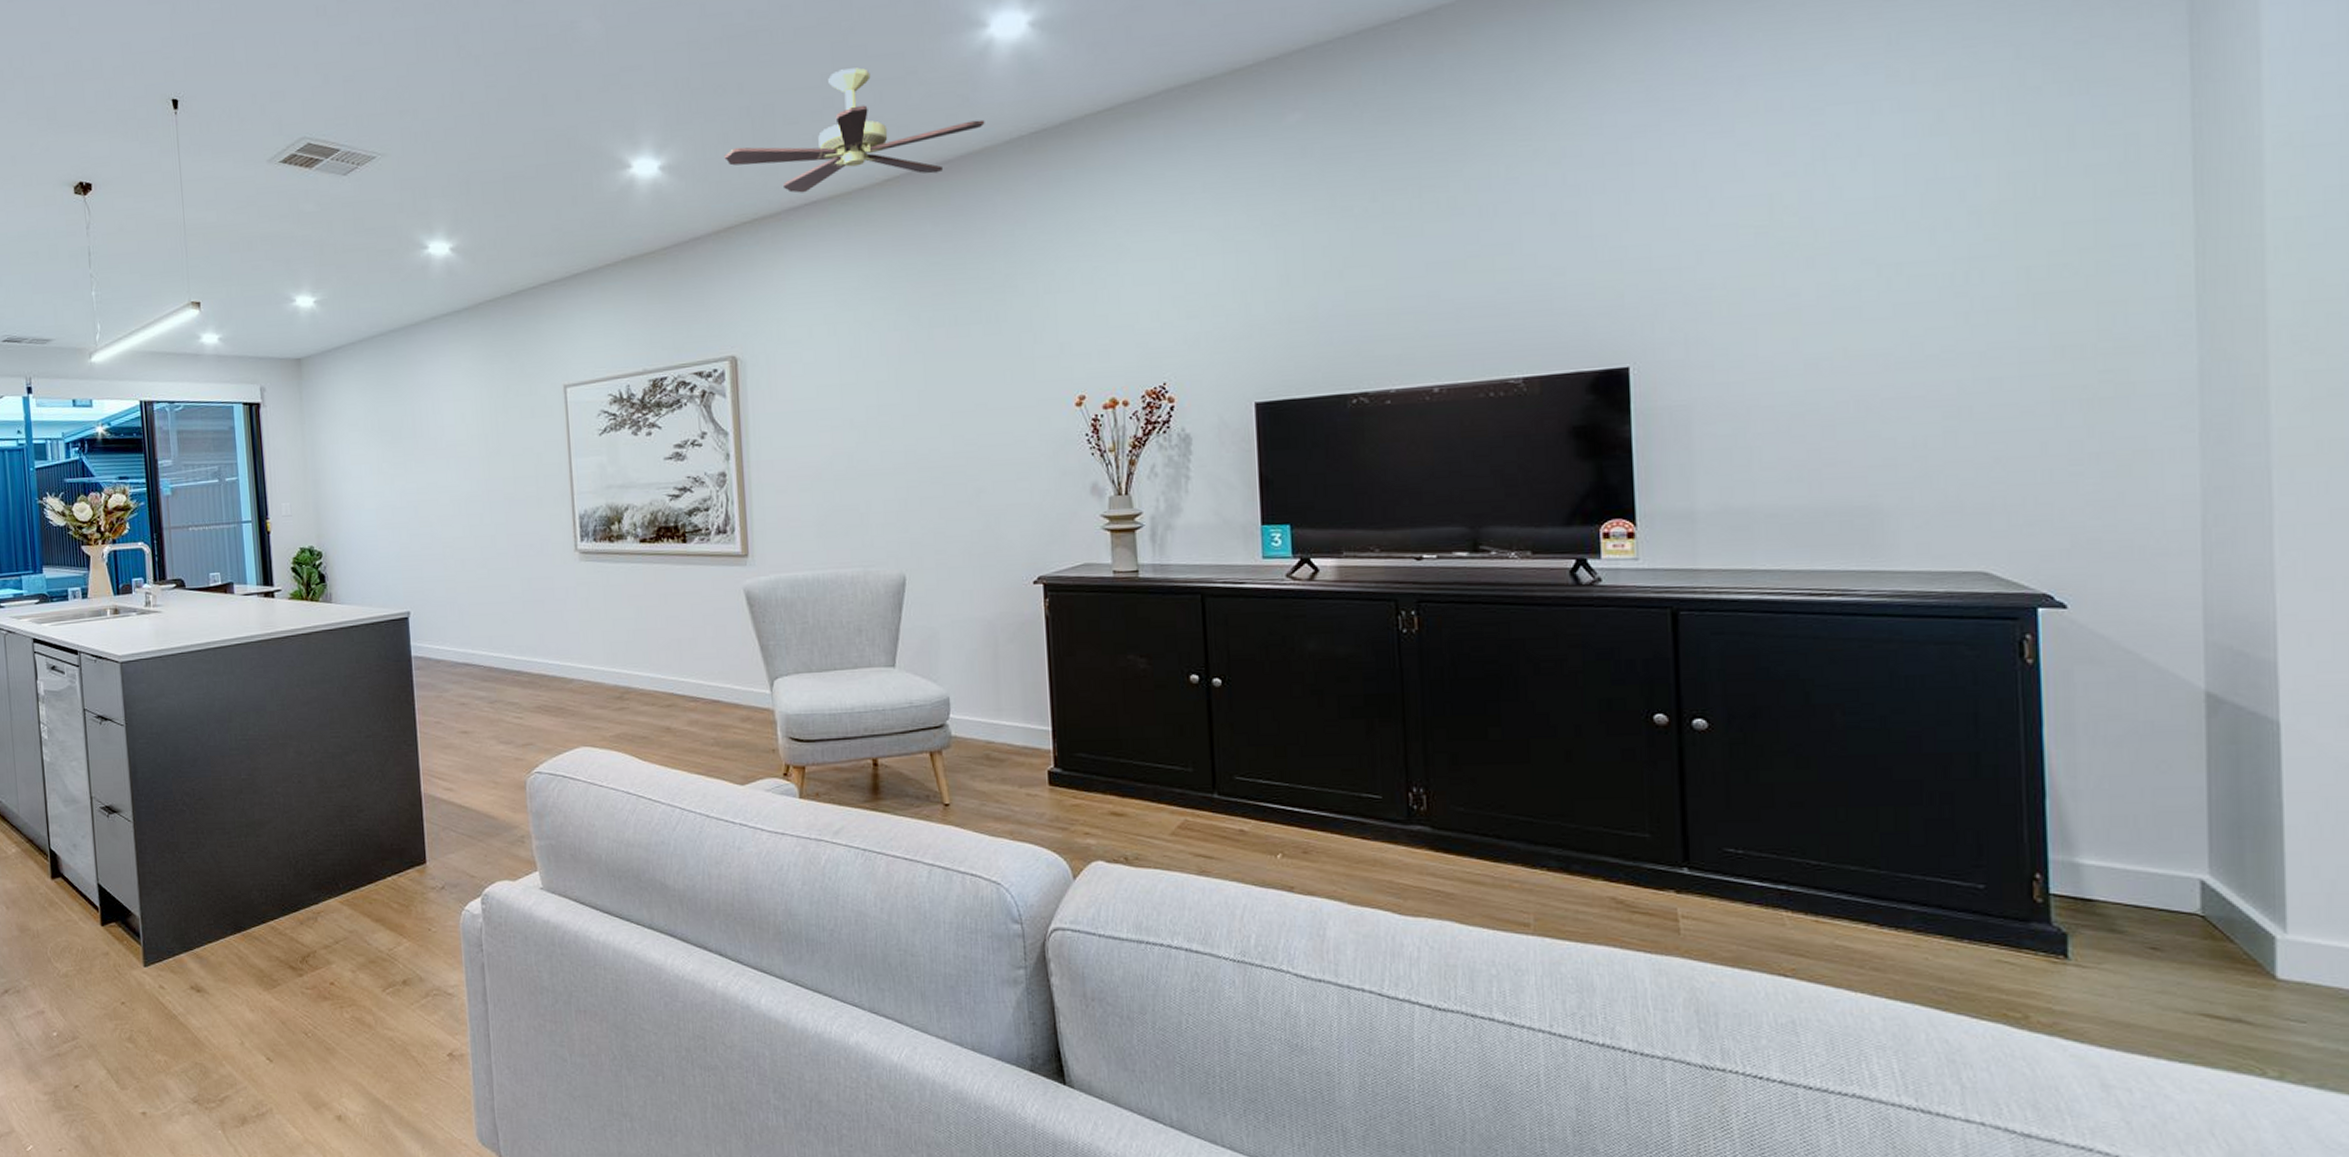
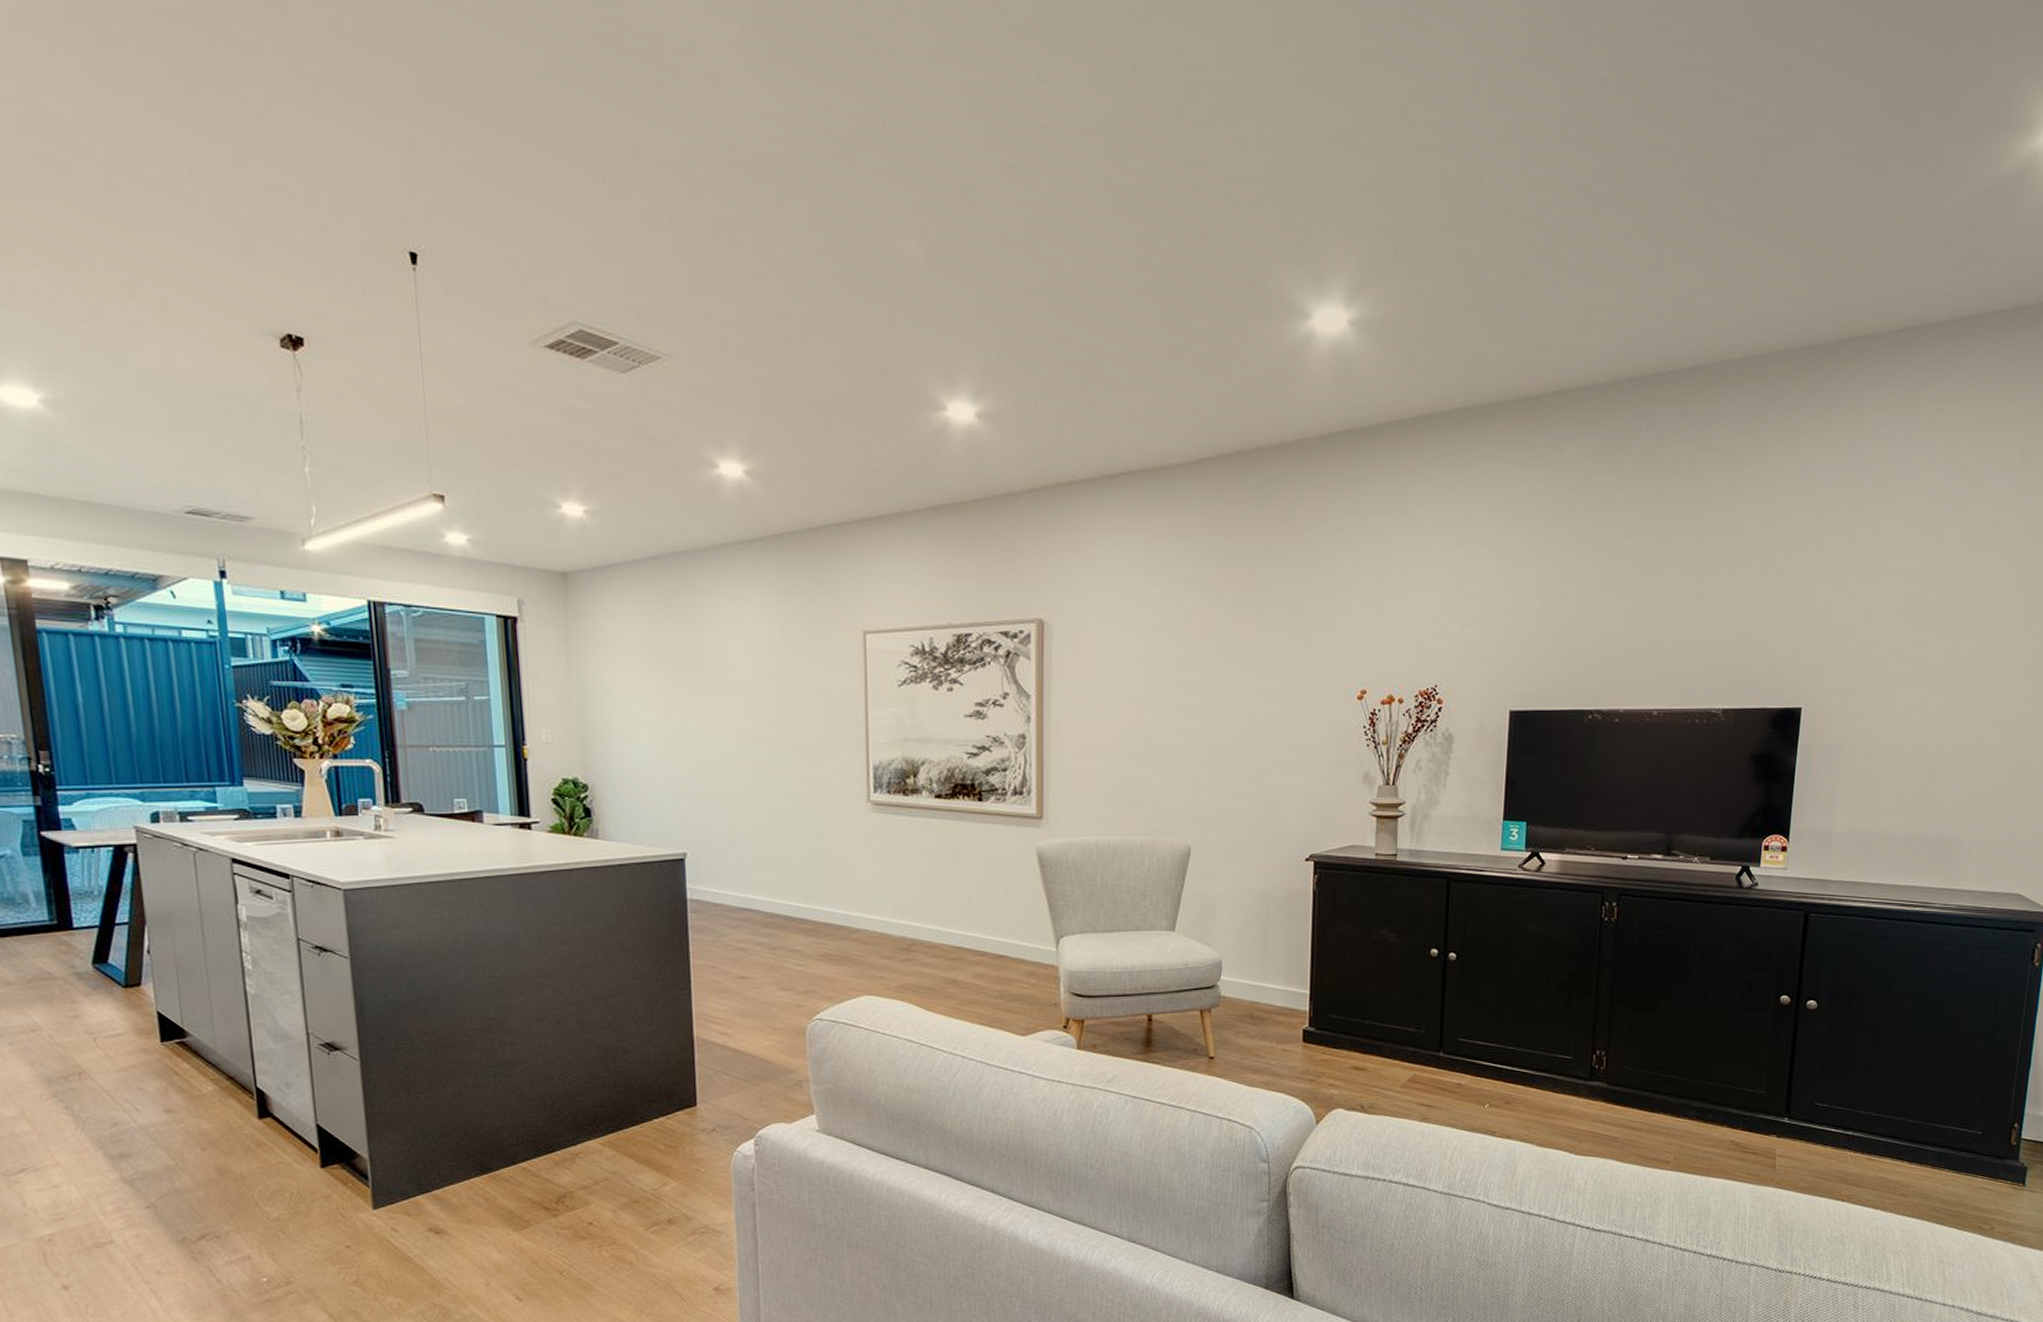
ceiling fan: present [724,67,985,193] -> none [1044,339,1300,461]

